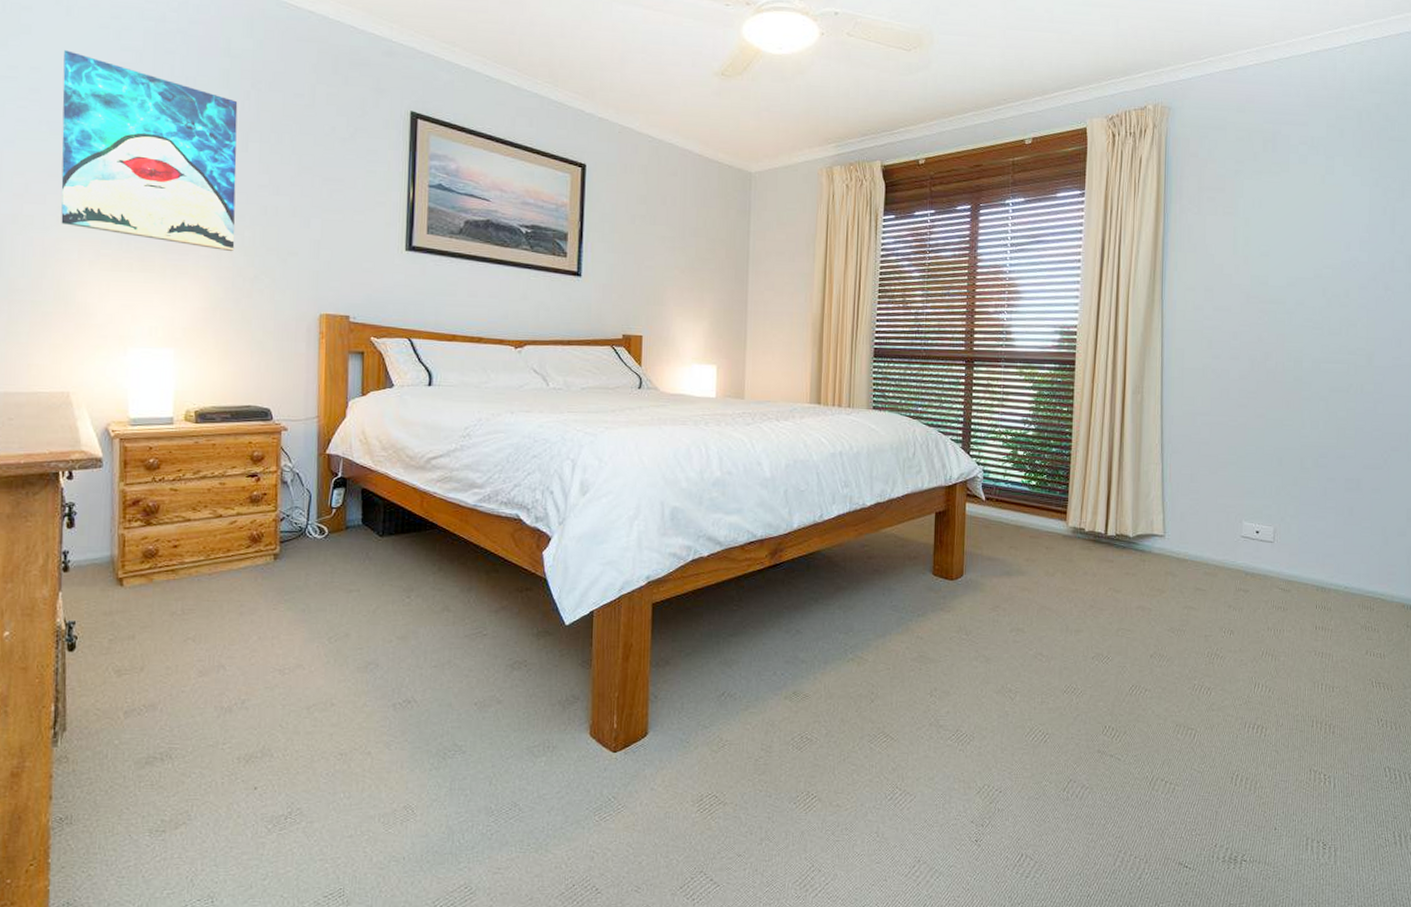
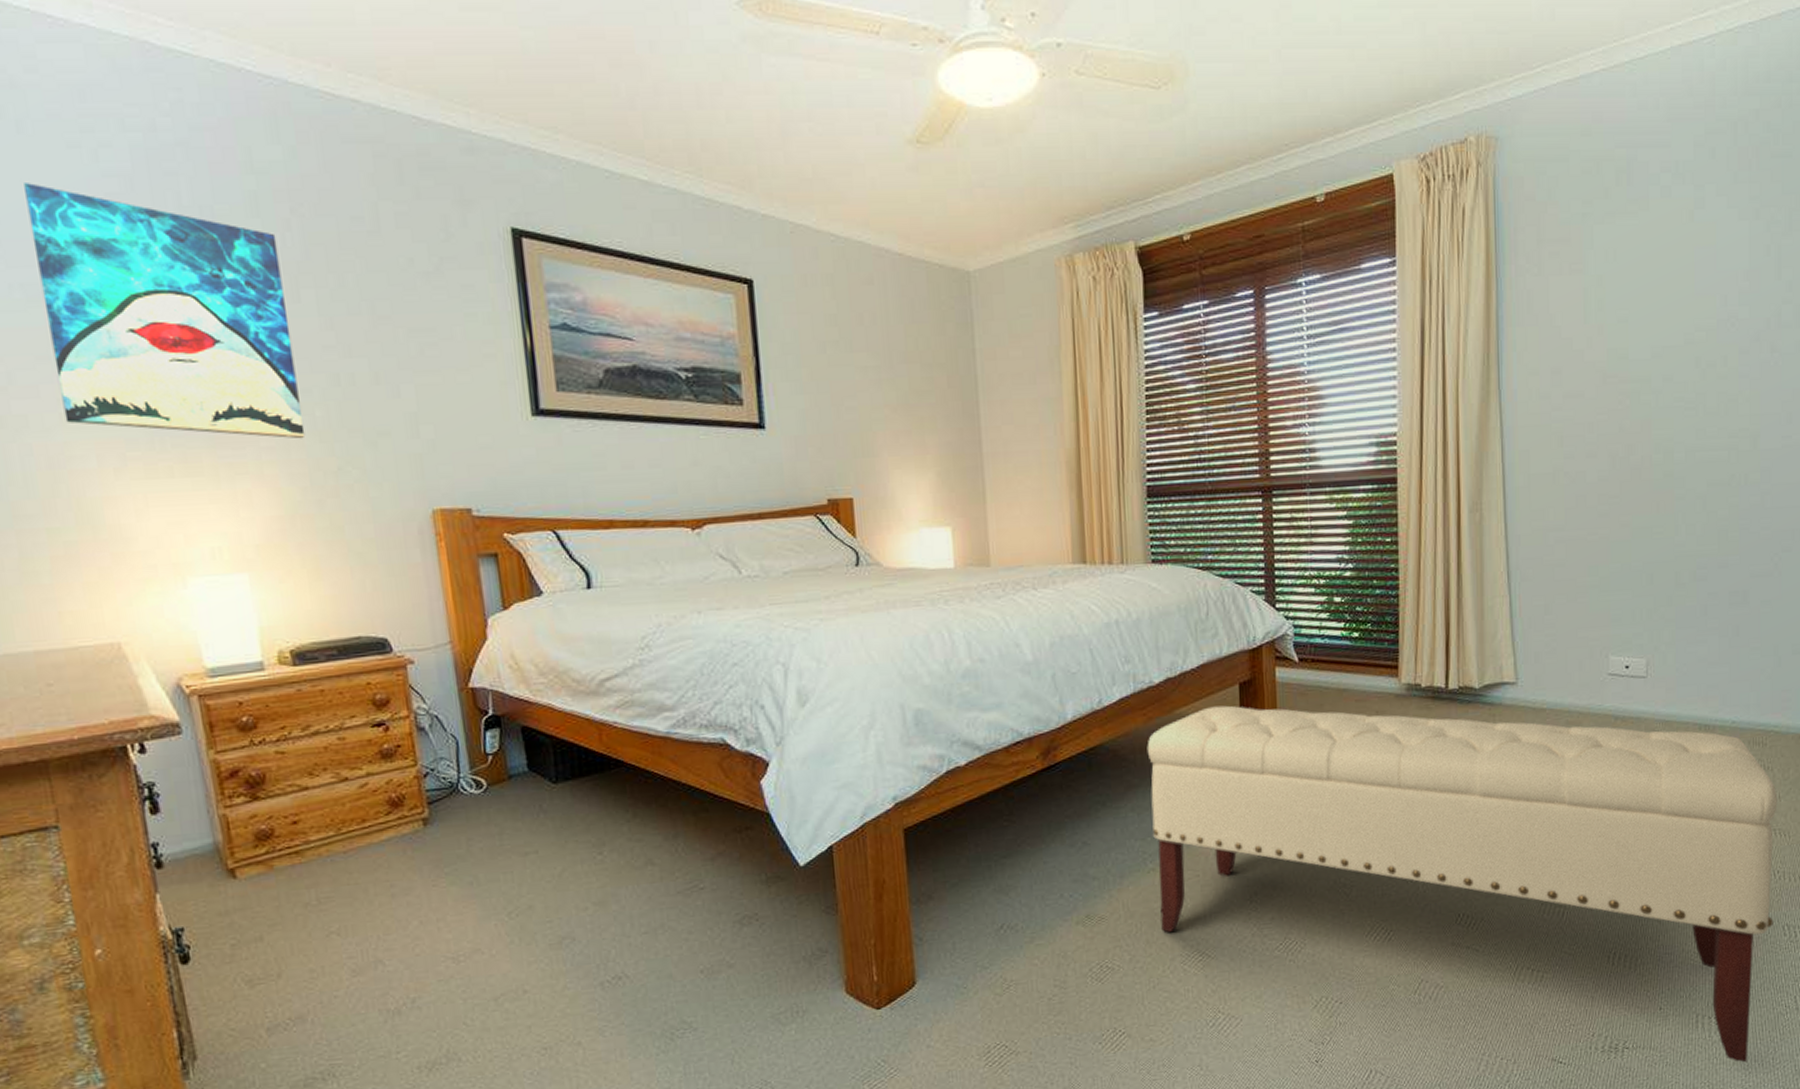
bench: none [855,529,1382,886] -> present [1147,705,1777,1063]

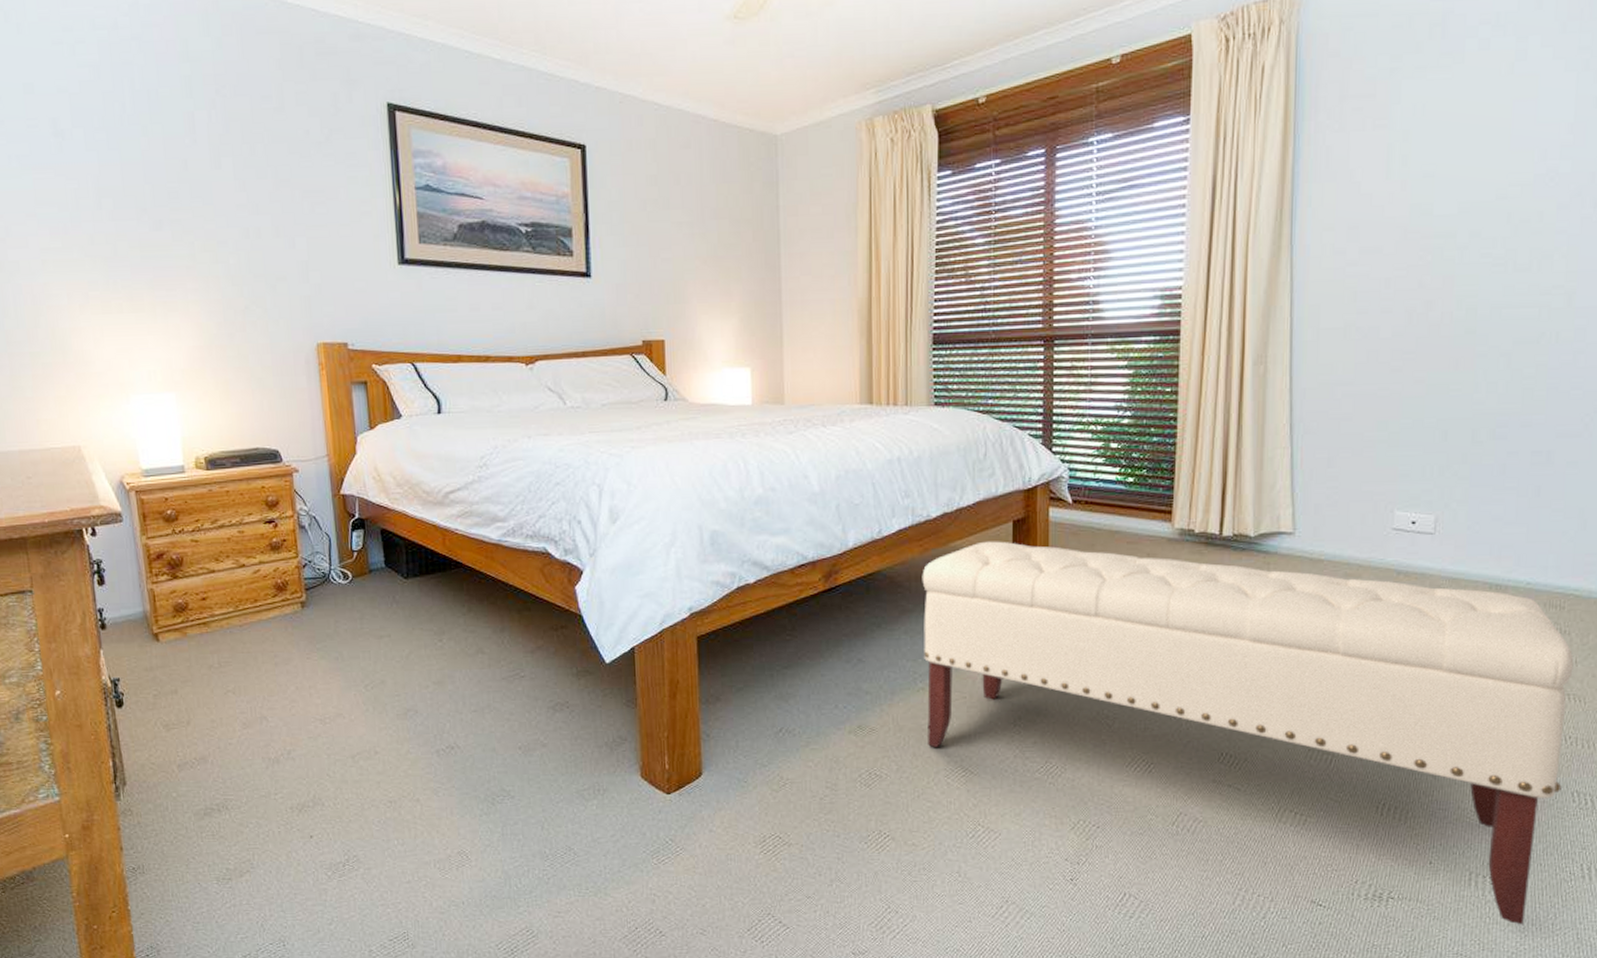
wall art: present [24,183,306,439] -> none [21,74,222,283]

